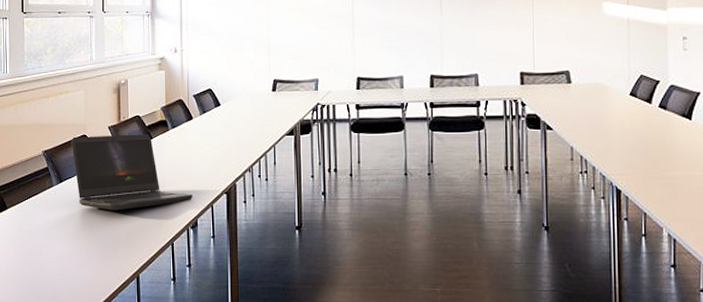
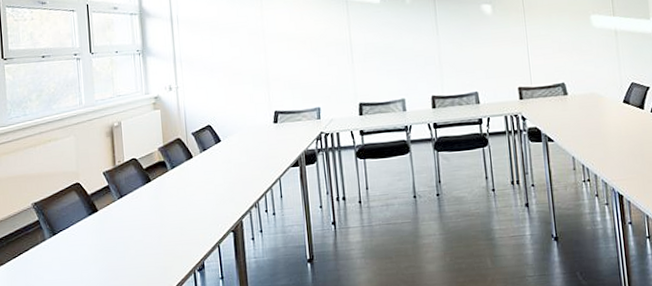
laptop computer: present [71,134,194,211] -> none [63,176,199,261]

